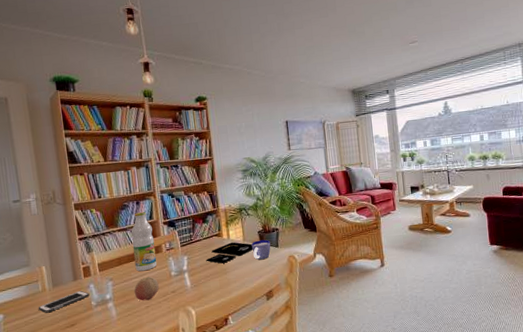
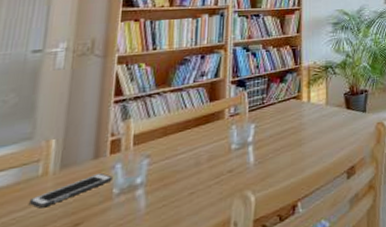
bottle: present [131,212,157,272] -> none [184,68,217,145]
fruit: present [134,277,159,301] -> none [176,151,213,186]
award: present [206,242,253,264] -> none [278,106,336,133]
cup: present [251,239,271,260] -> none [335,103,358,128]

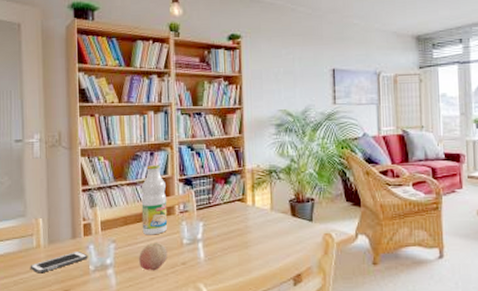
fruit: none [176,151,213,186] -> present [138,243,168,271]
bottle: none [184,68,217,145] -> present [141,165,168,235]

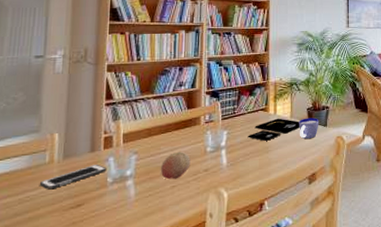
bottle: present [141,165,168,235] -> none [166,79,193,145]
award: none [224,210,282,235] -> present [247,118,300,141]
cup: none [280,210,304,235] -> present [299,117,319,140]

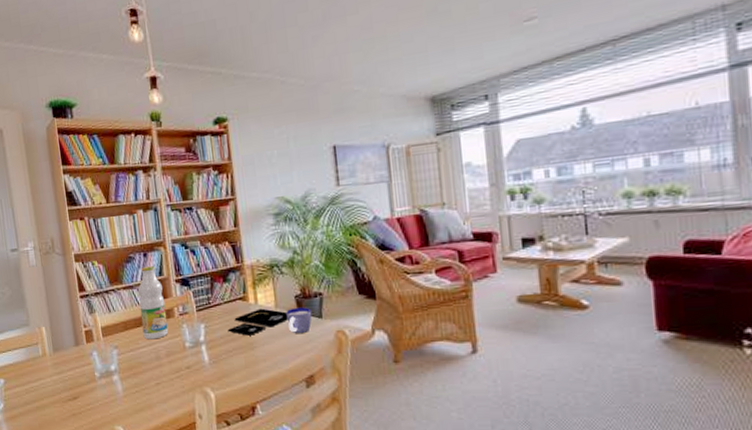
cell phone: present [39,165,107,190] -> none [38,359,93,382]
fruit: present [160,152,191,180] -> none [142,347,171,376]
bottle: none [166,79,193,145] -> present [138,266,169,340]

